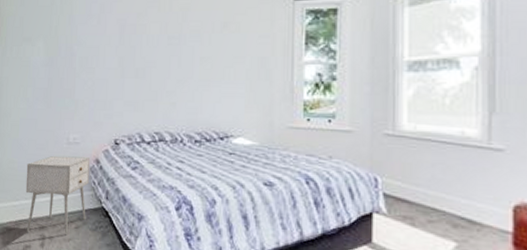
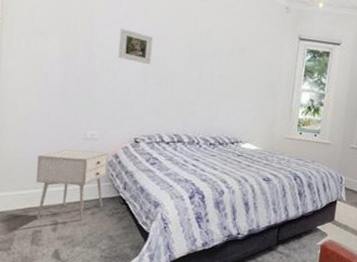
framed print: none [96,22,129,57] -> present [118,28,154,65]

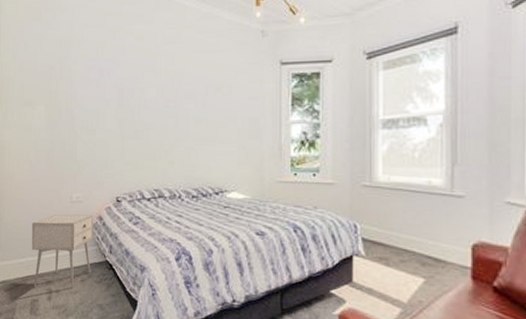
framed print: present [118,28,154,65] -> none [96,86,127,119]

